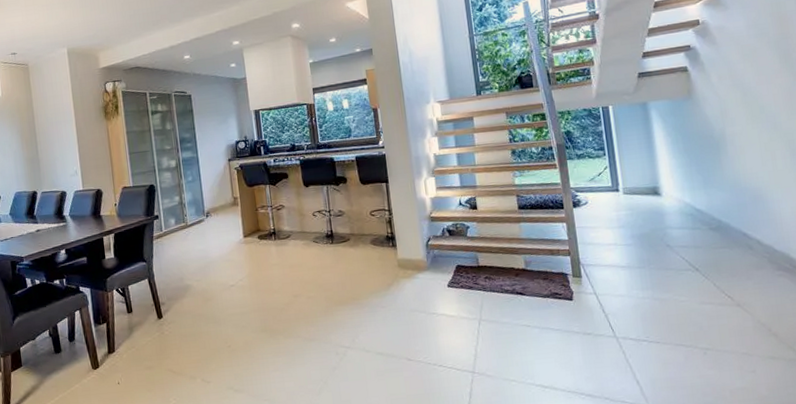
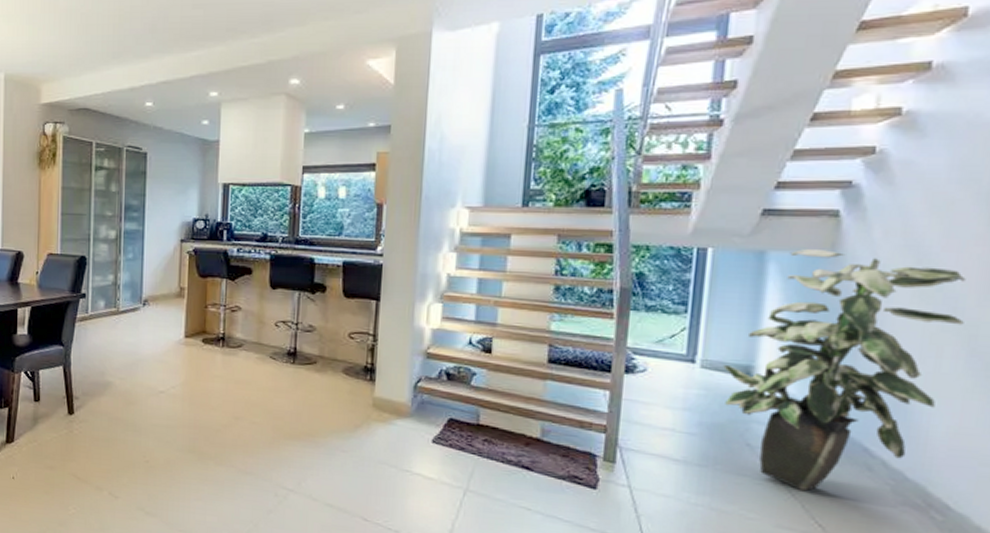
indoor plant: none [638,95,783,274] -> present [723,248,966,492]

